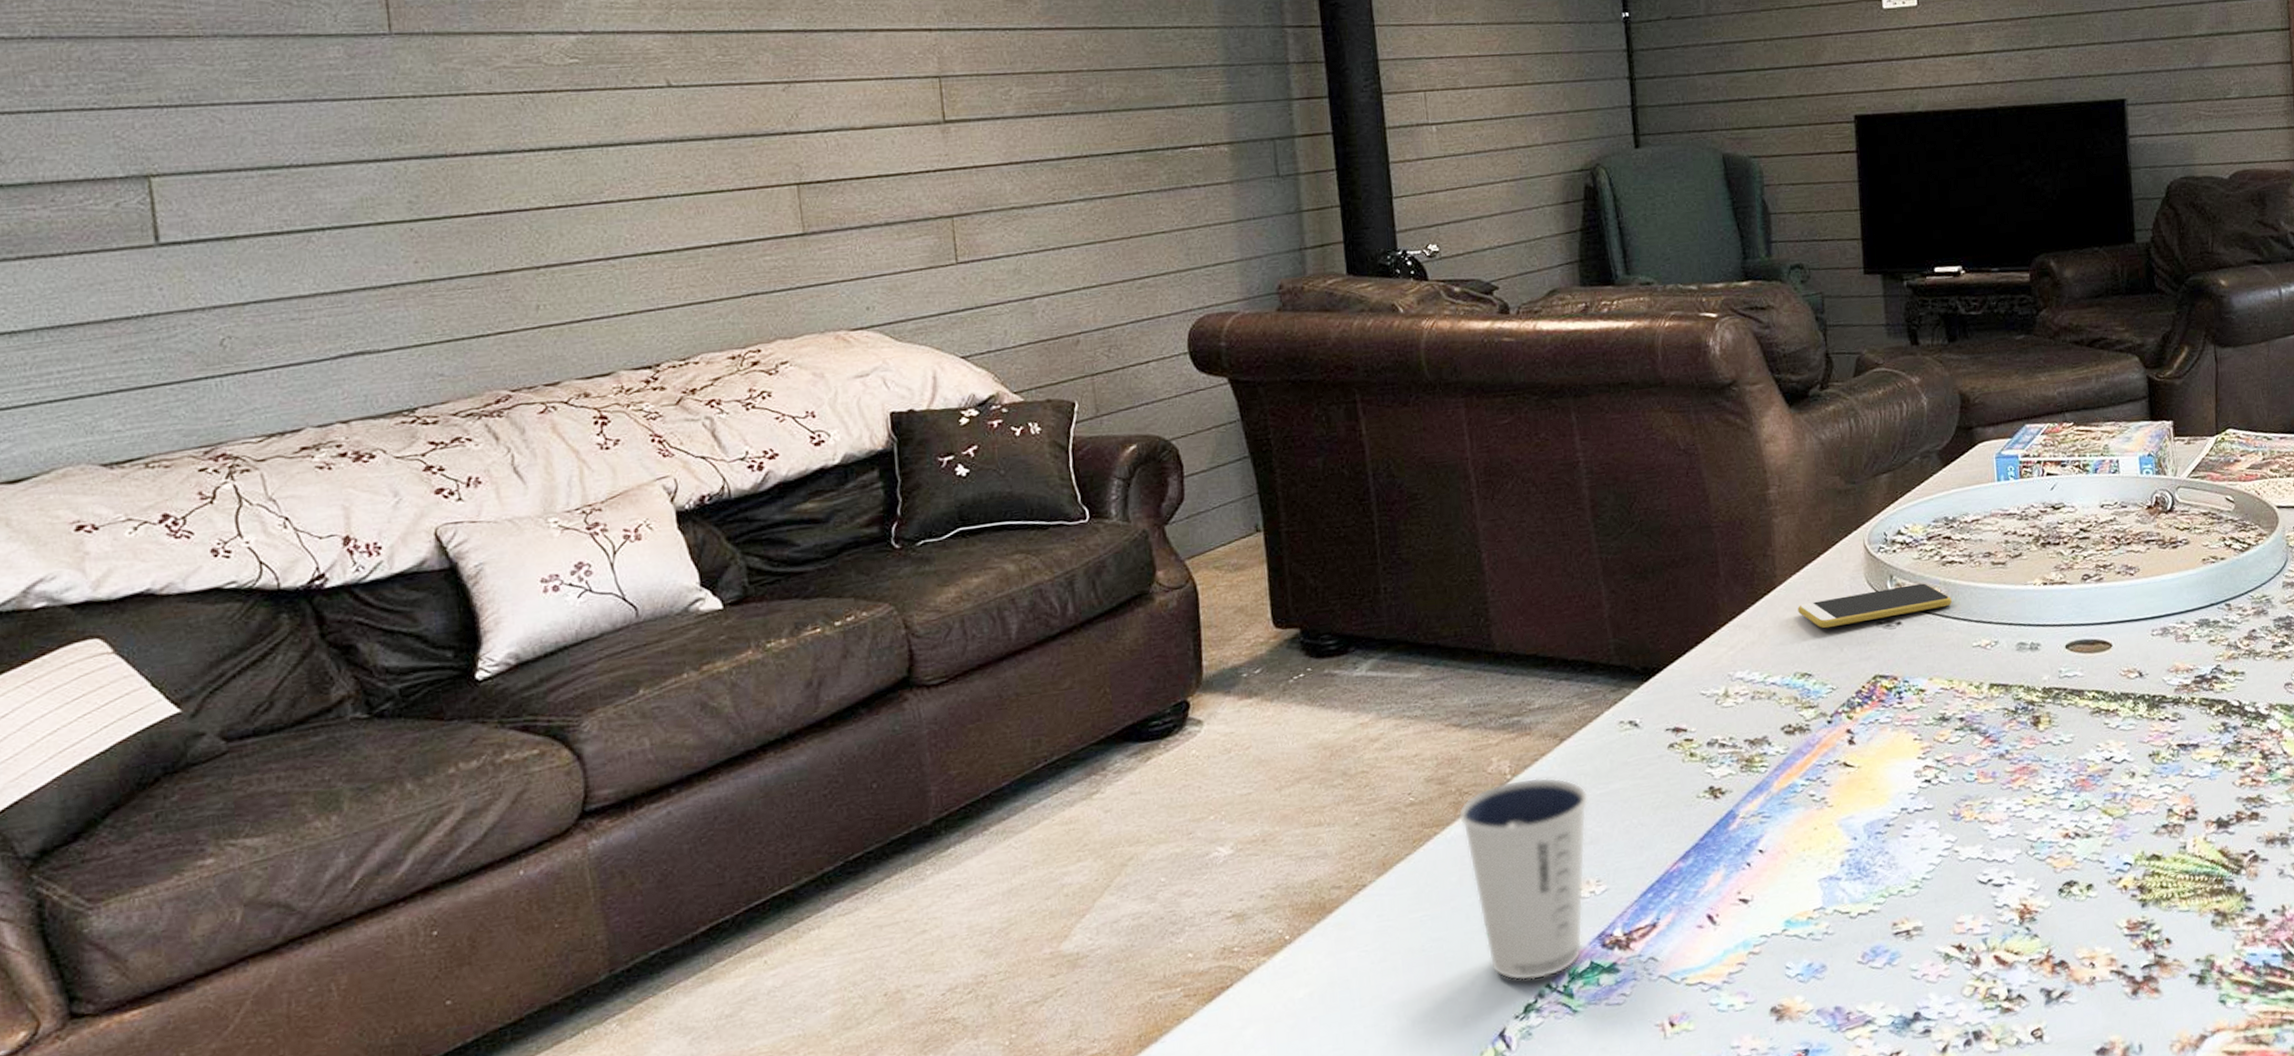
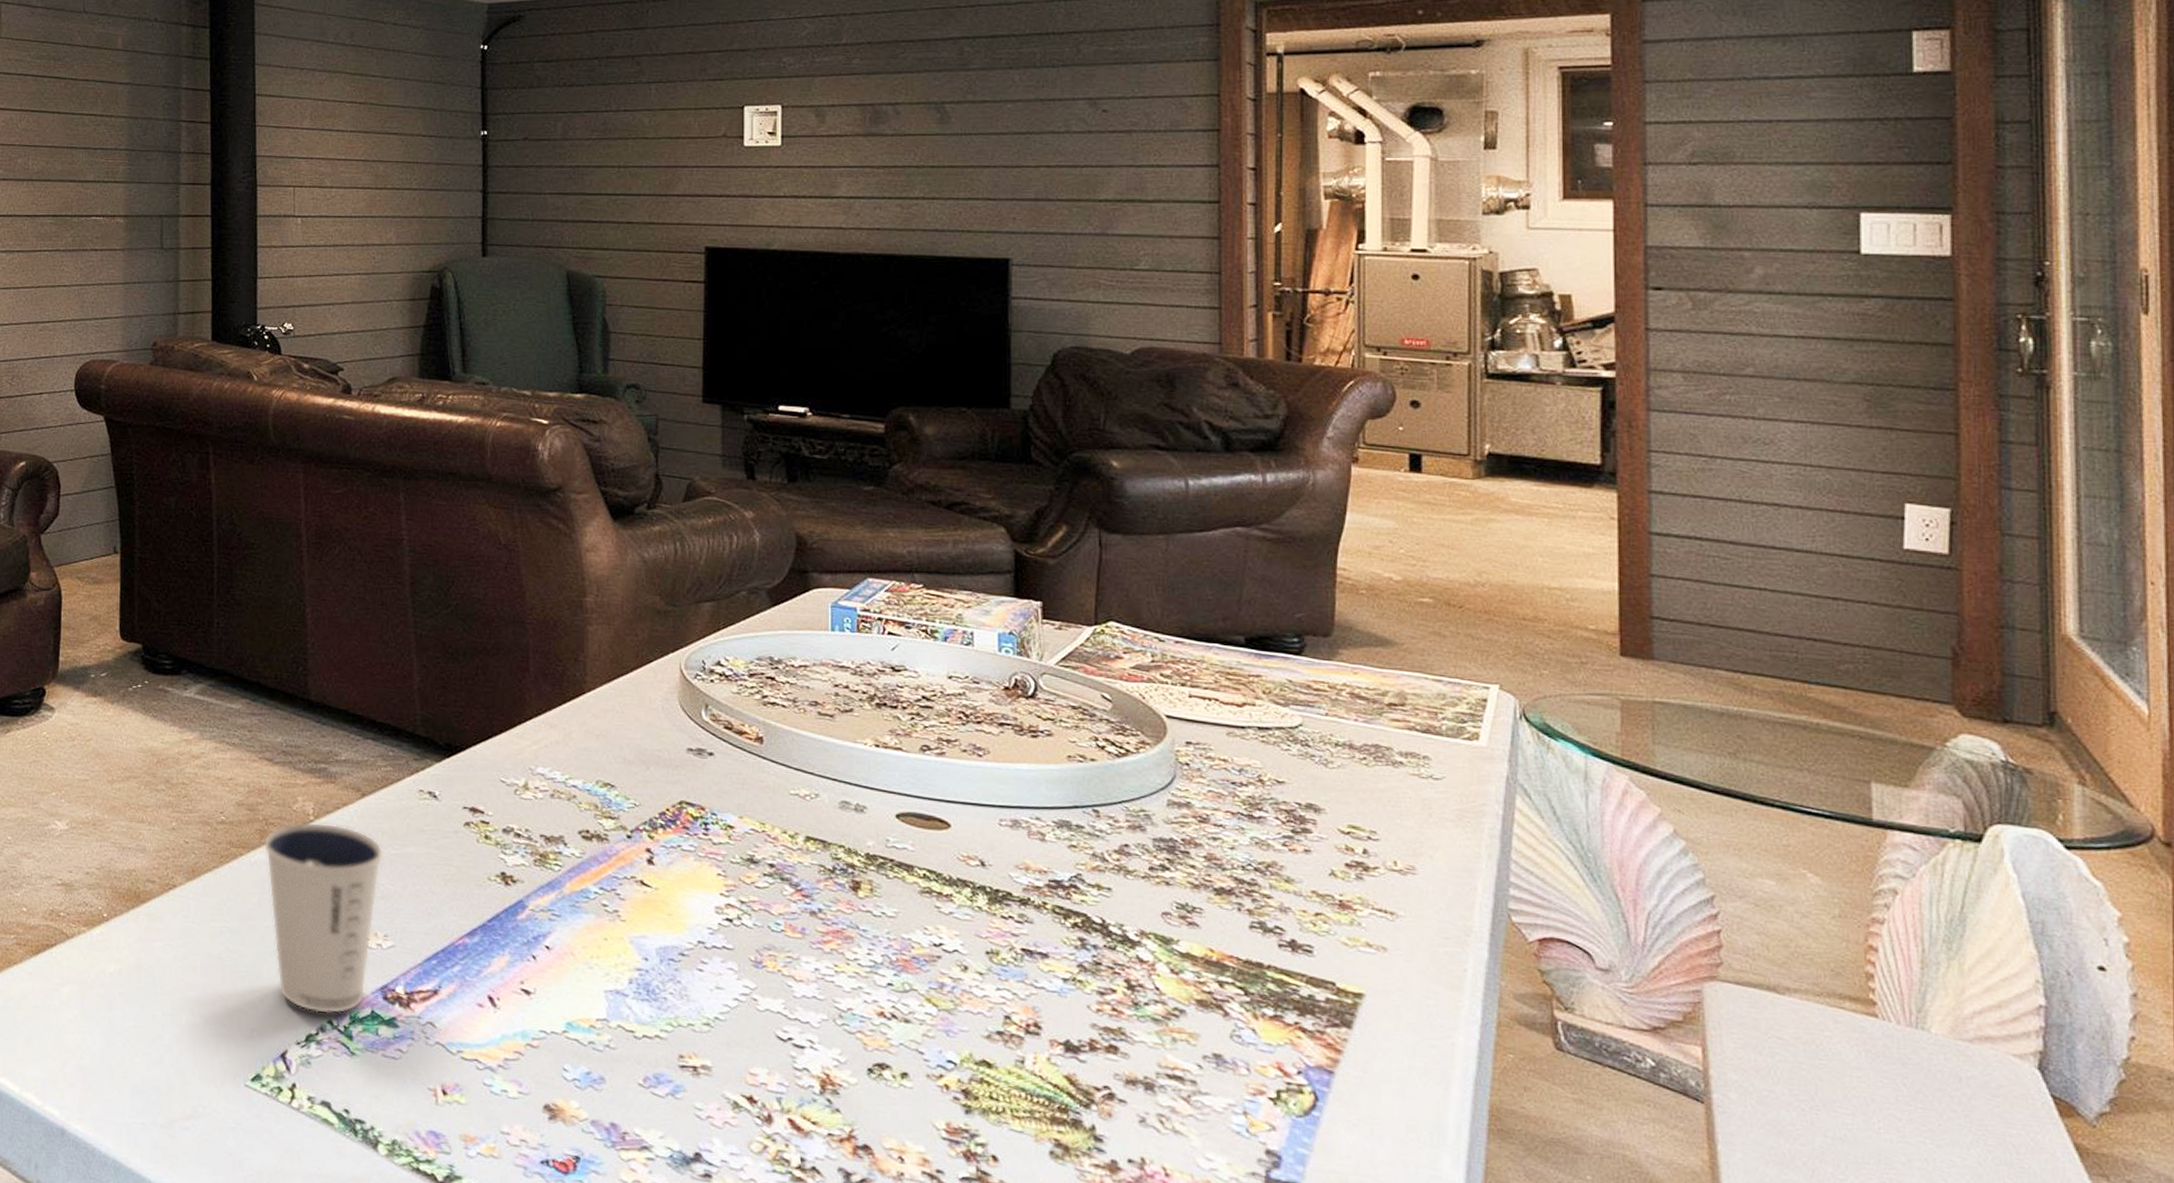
smartphone: present [1798,583,1952,629] -> none [606,714,770,748]

